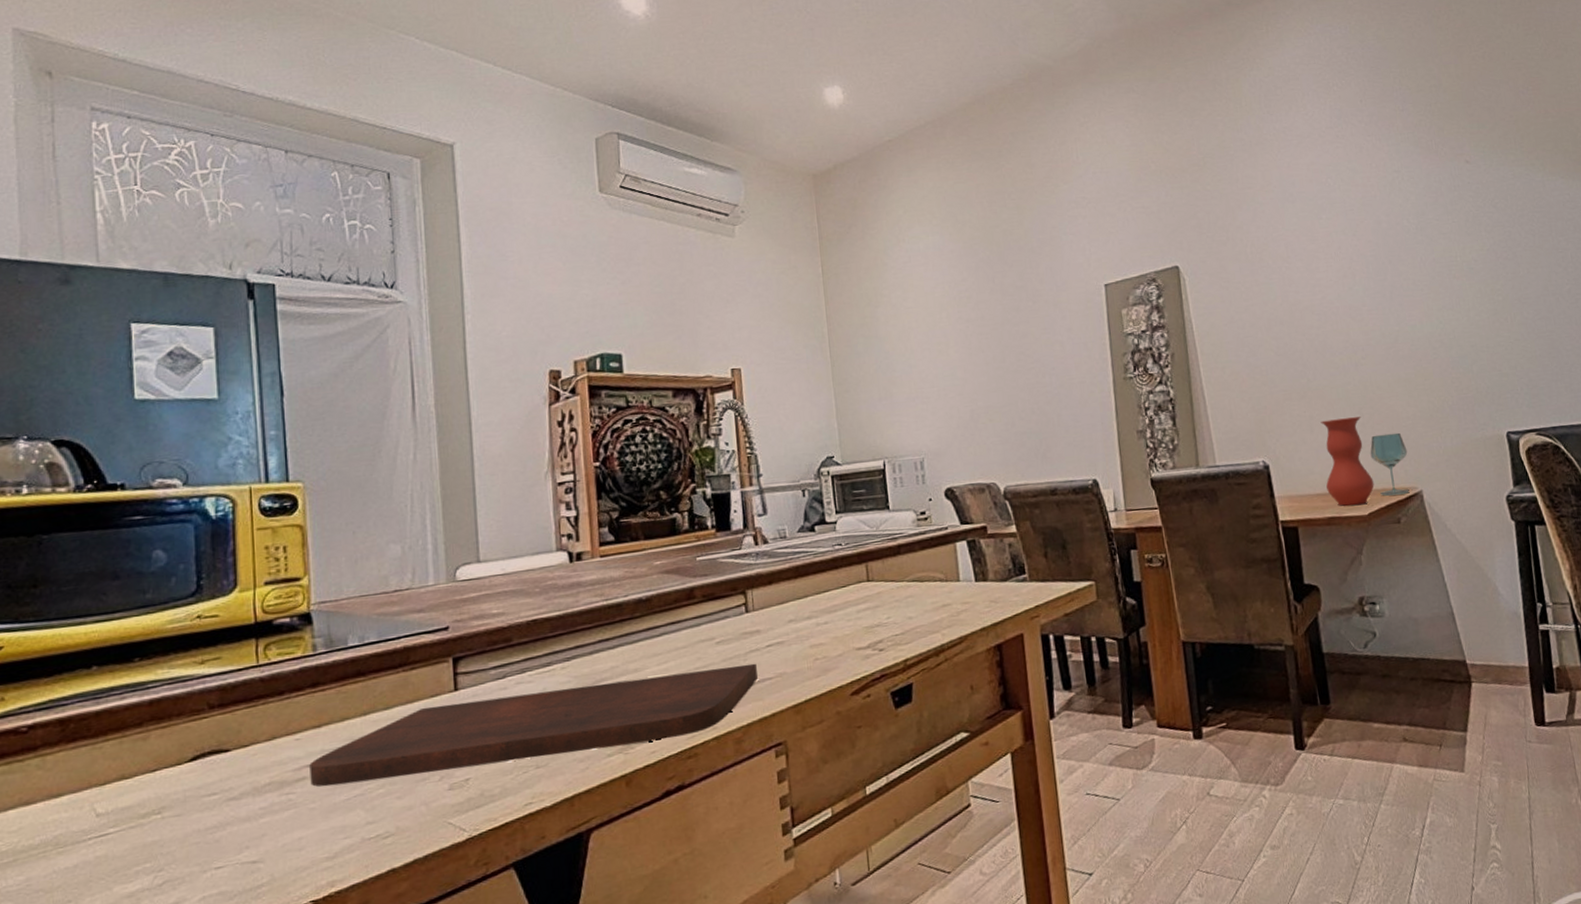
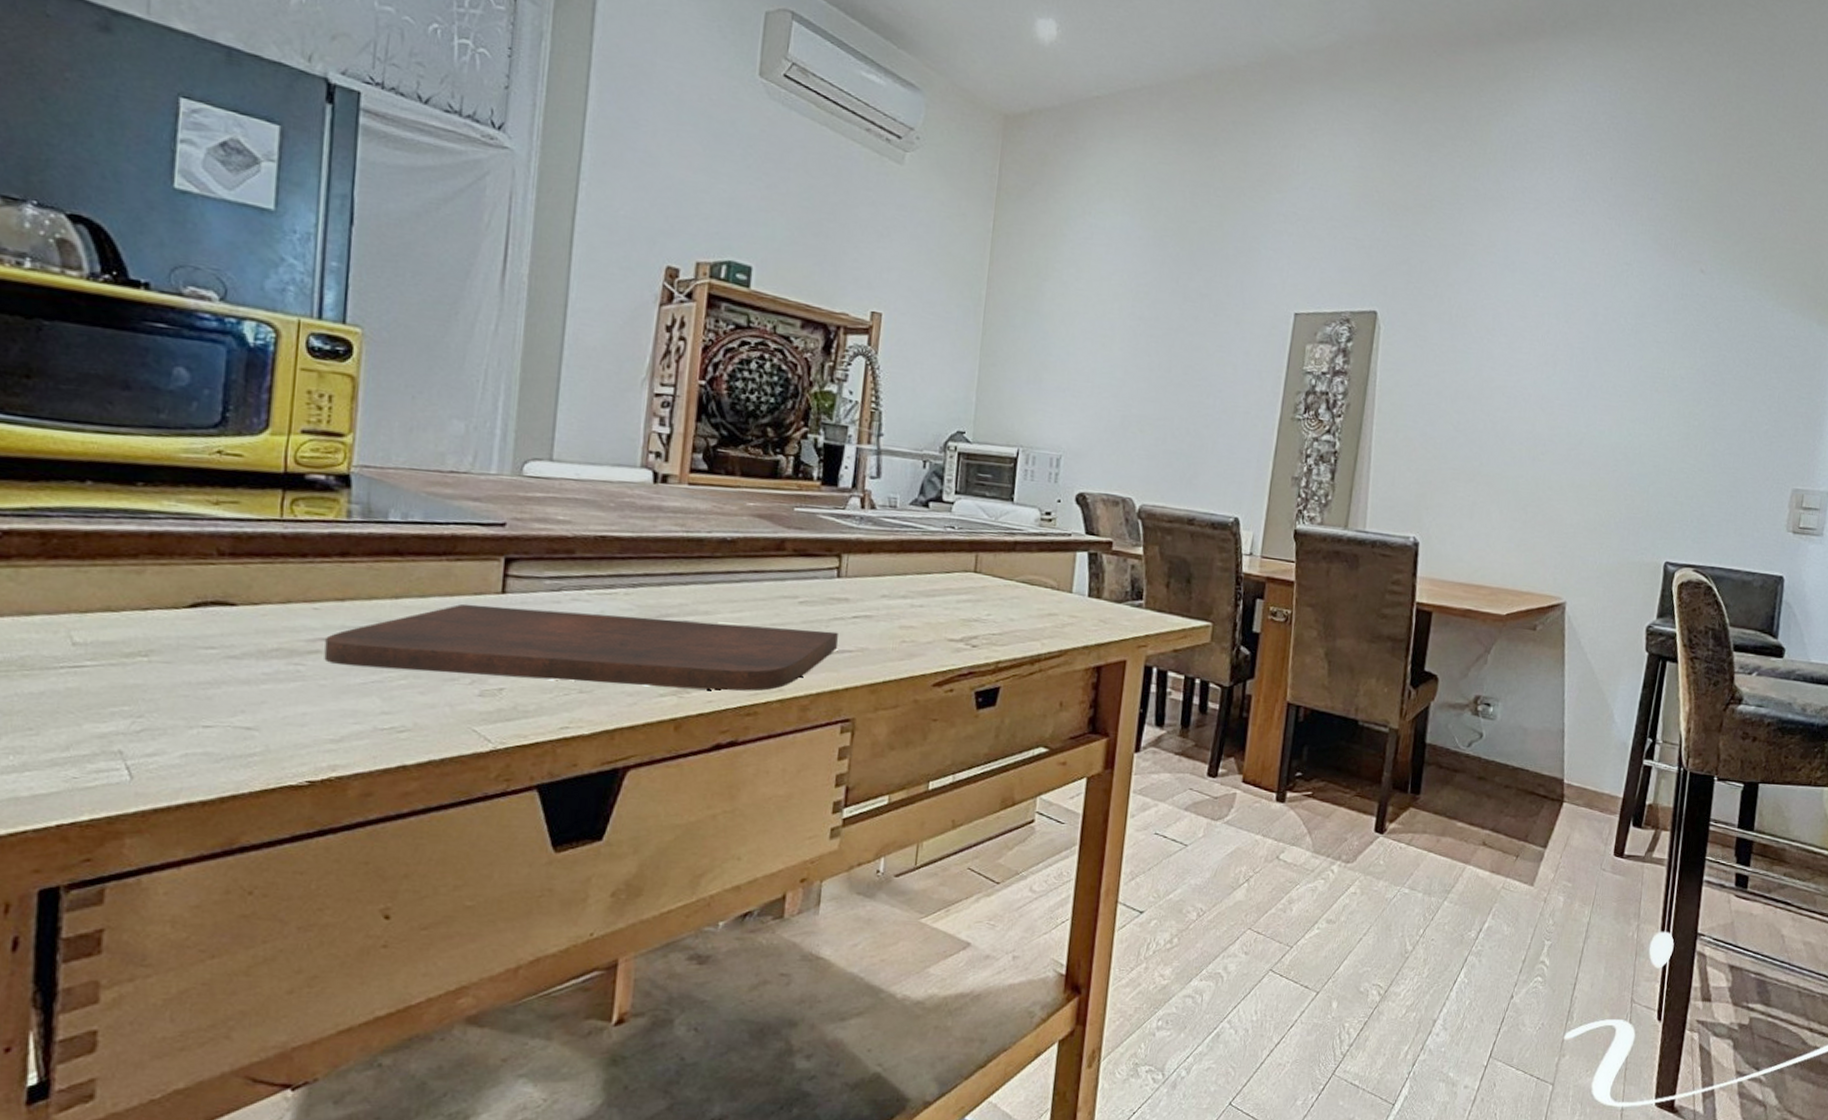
vase: present [1320,417,1374,506] -> none [1471,509,1525,603]
wine glass: present [1370,432,1410,496] -> none [1523,536,1562,602]

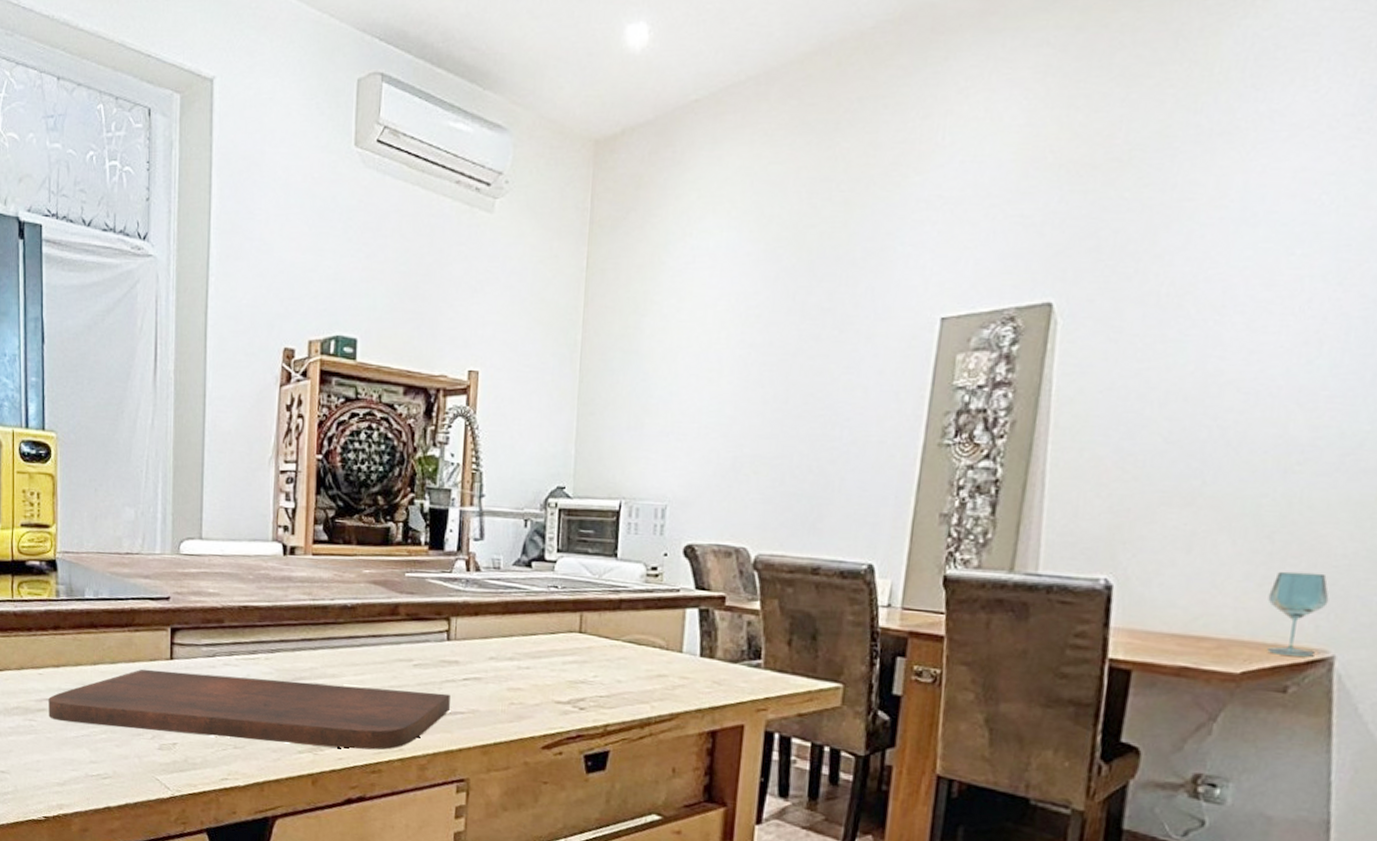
wine glass: none [1523,536,1562,602] -> present [1267,571,1329,657]

